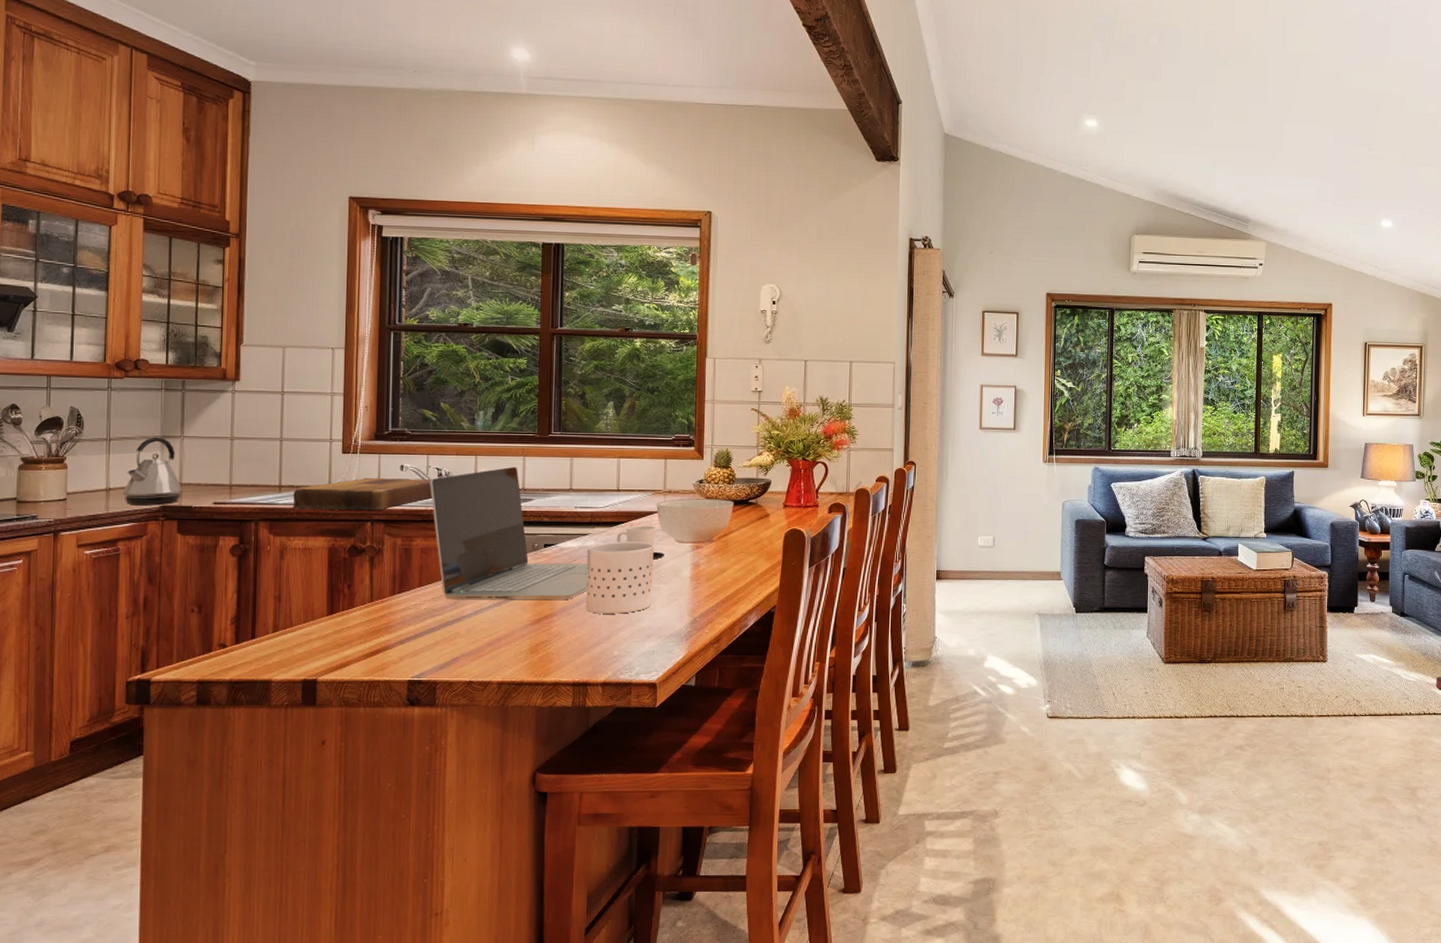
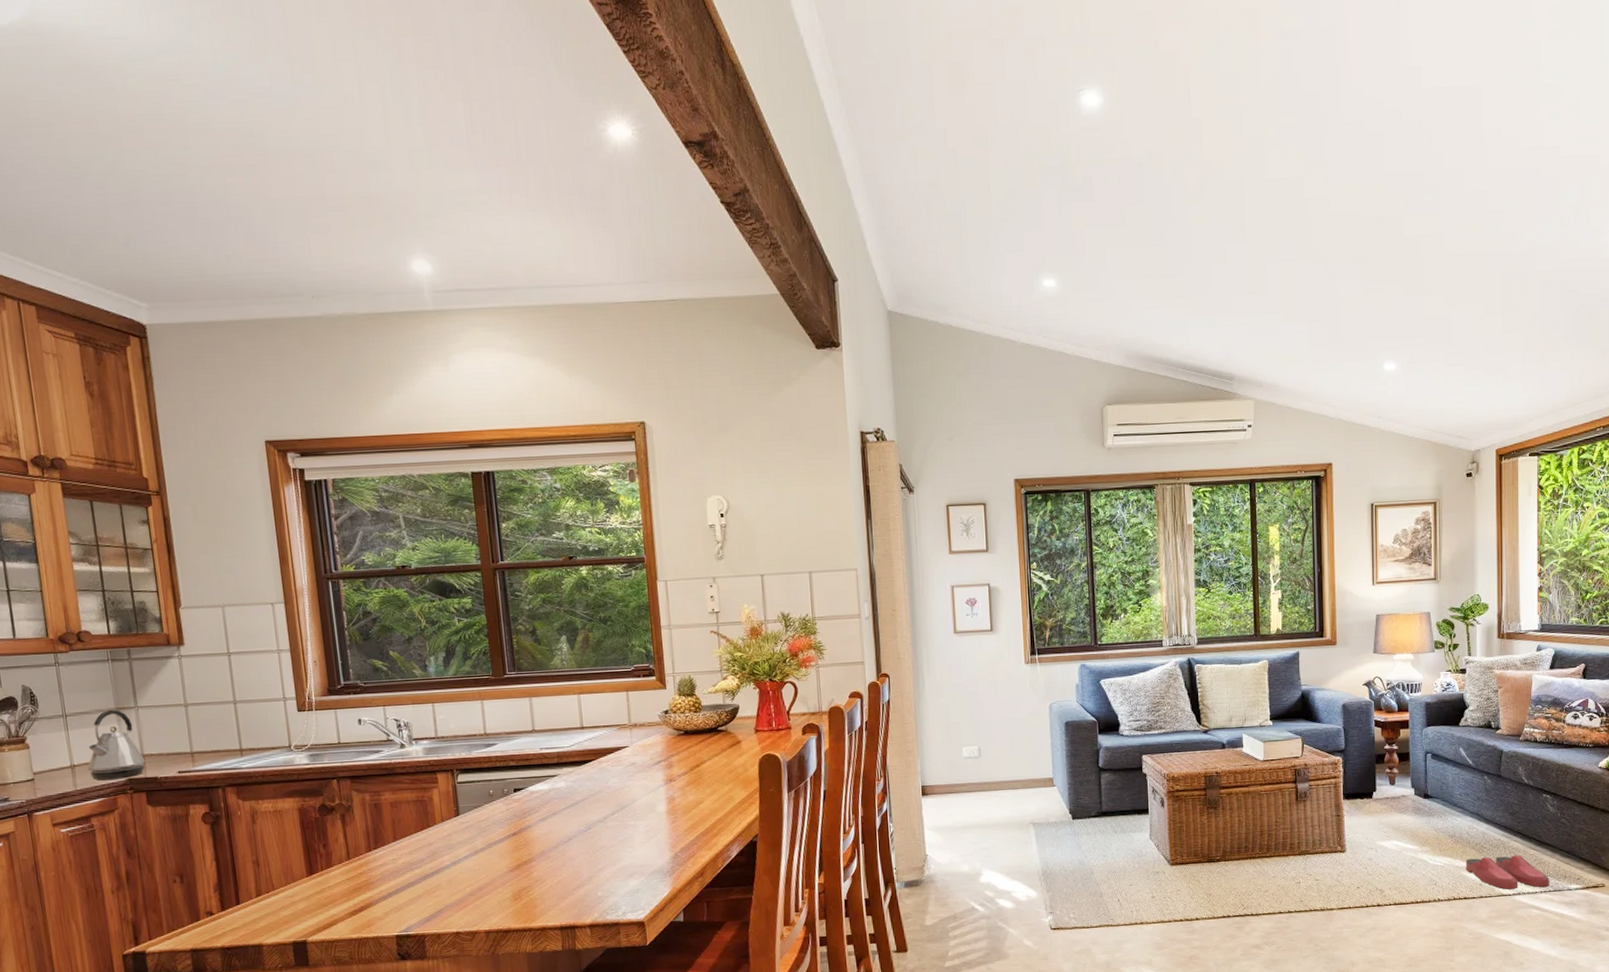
cutting board: present [293,477,432,510] -> none [255,731,394,772]
laptop: present [430,466,588,601] -> none [390,711,563,853]
mug: present [586,541,654,614] -> none [558,779,630,856]
cup: present [616,525,665,558] -> none [586,762,638,795]
bowl: present [656,499,734,544] -> none [623,728,703,778]

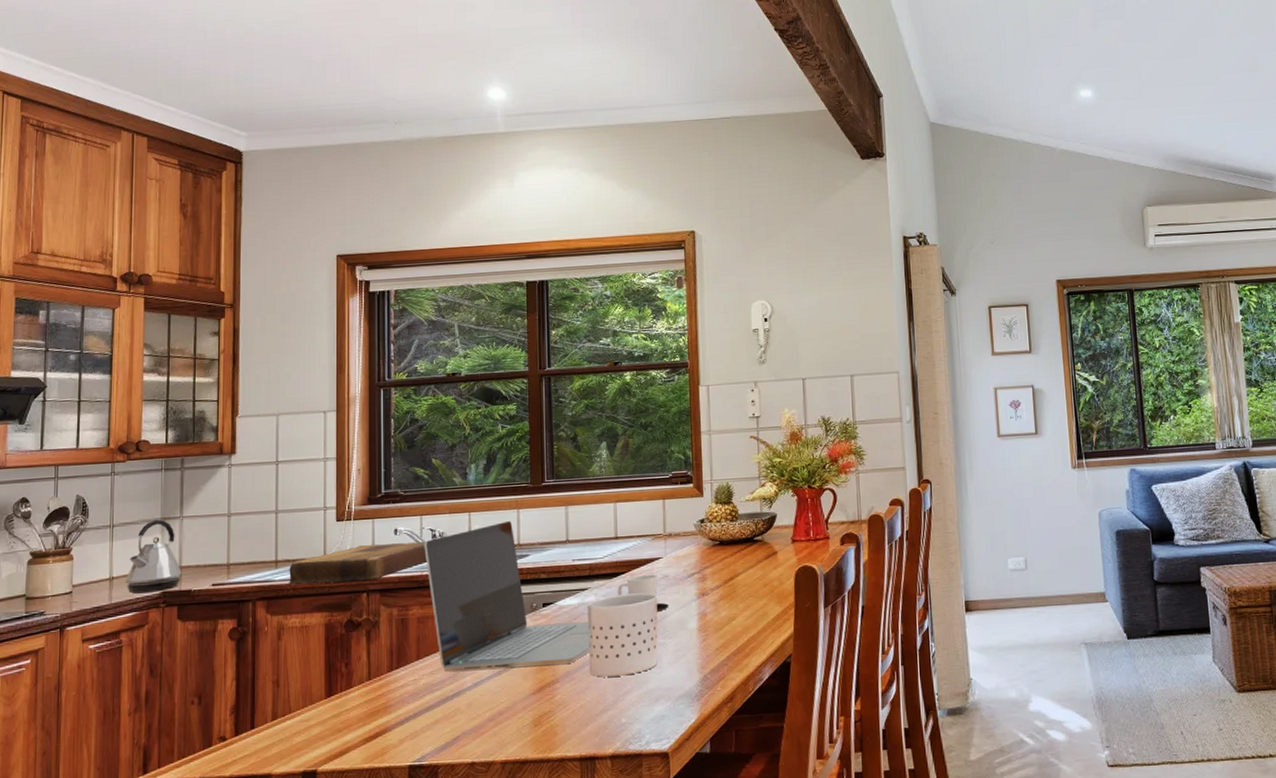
cutting board: none [255,731,394,772] -> present [289,542,427,585]
laptop: none [390,711,563,853] -> present [424,520,590,673]
mug: none [558,779,630,856] -> present [588,593,659,677]
cup: none [586,762,638,795] -> present [617,574,669,611]

